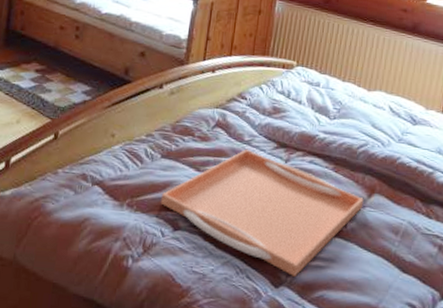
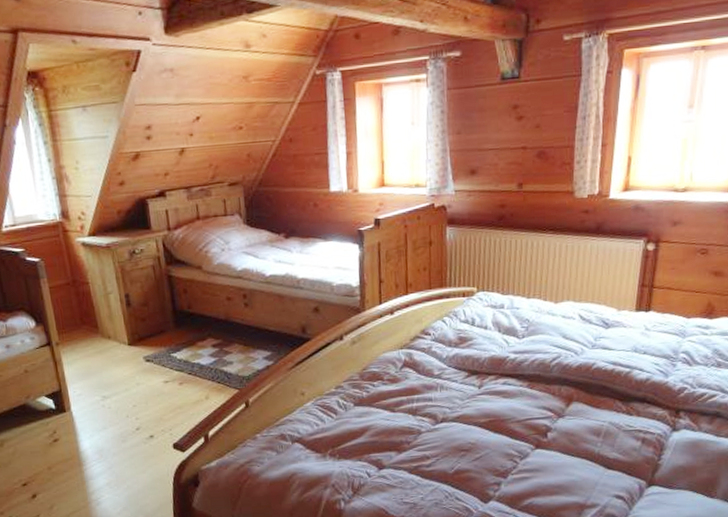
serving tray: present [160,148,364,277] -> none [360,382,562,491]

